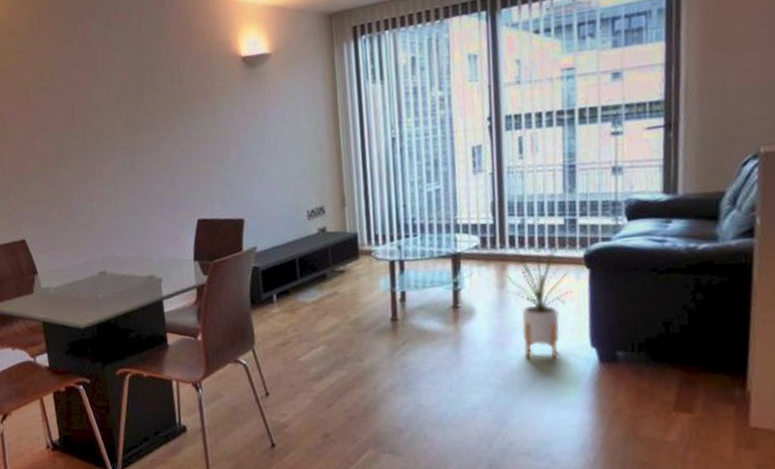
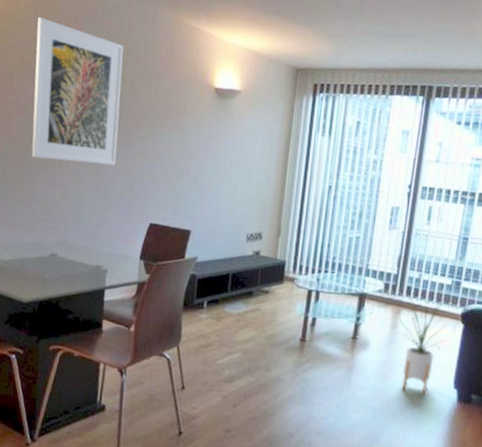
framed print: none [42,25,150,174] -> present [31,16,124,165]

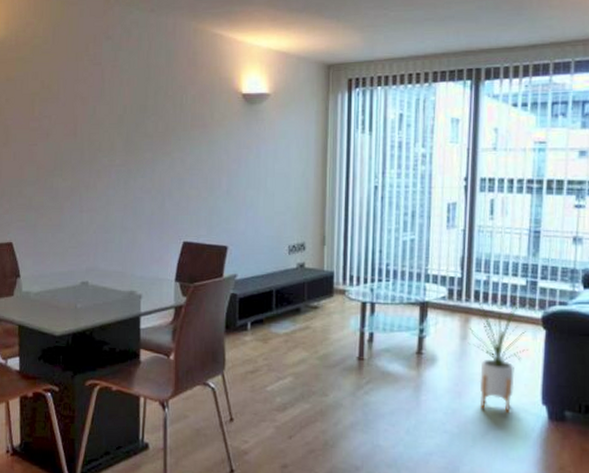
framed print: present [31,16,124,165] -> none [56,40,145,184]

